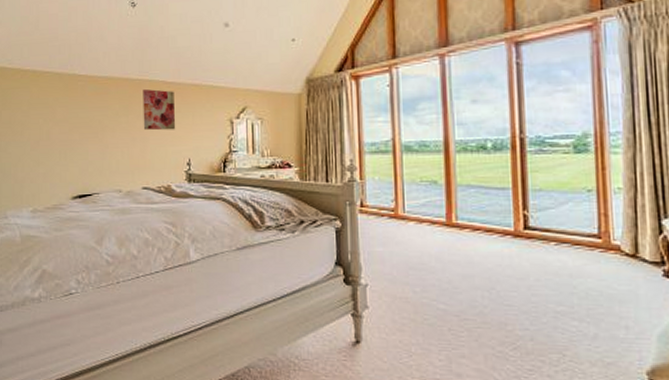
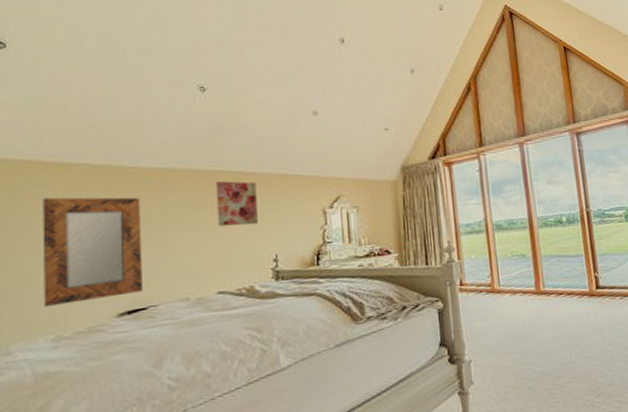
home mirror: none [24,99,89,185] -> present [42,197,142,307]

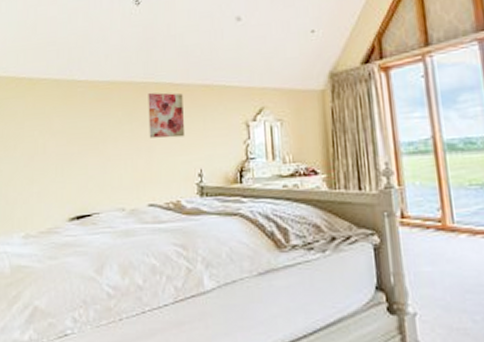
home mirror: present [42,197,142,307] -> none [17,108,88,206]

